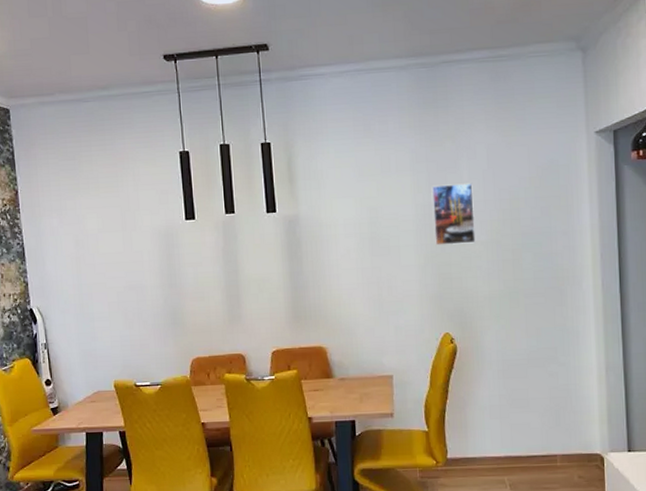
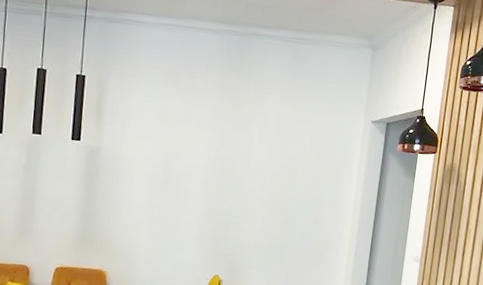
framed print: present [431,183,476,246] -> none [219,142,261,200]

